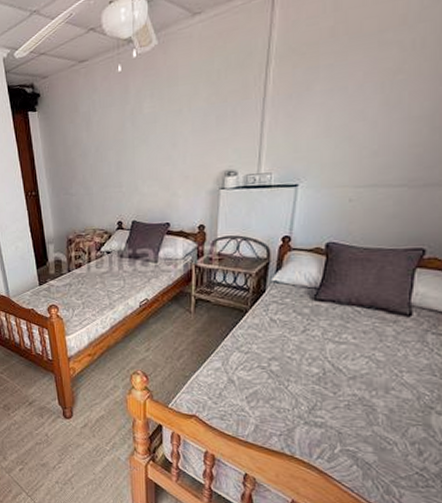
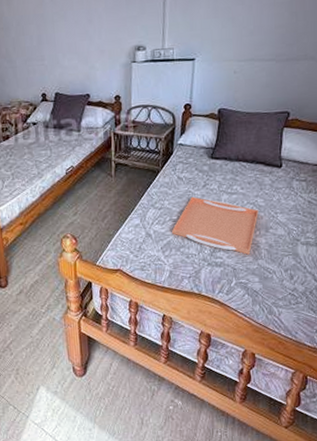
serving tray: none [260,342,376,418] -> present [172,196,259,255]

